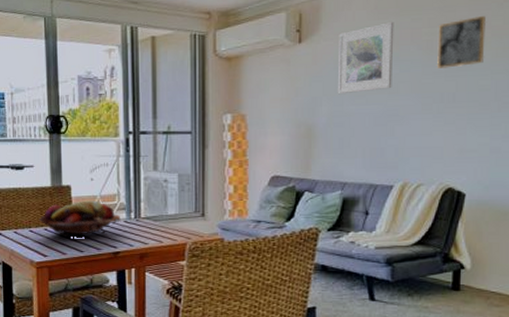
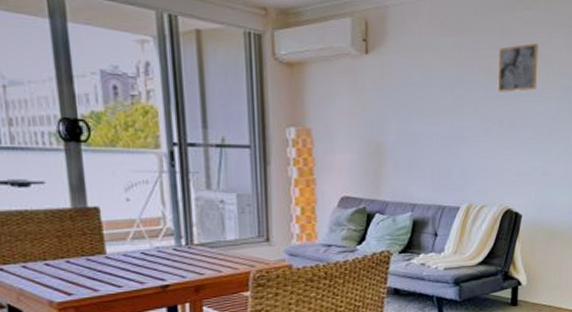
fruit basket: present [38,200,121,237] -> none [56,225,169,270]
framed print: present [337,21,394,95] -> none [405,39,458,113]

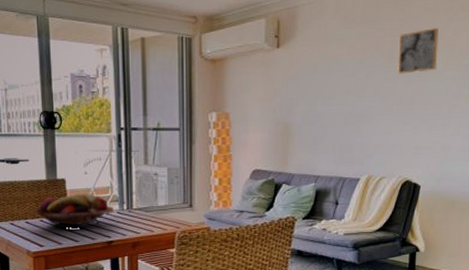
fruit basket: none [56,225,169,270] -> present [34,193,114,227]

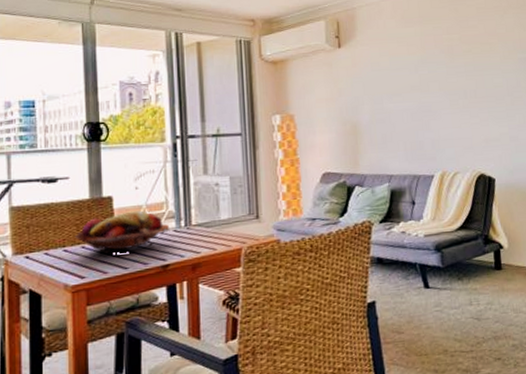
wall art: present [396,28,439,74] -> none [456,25,495,69]

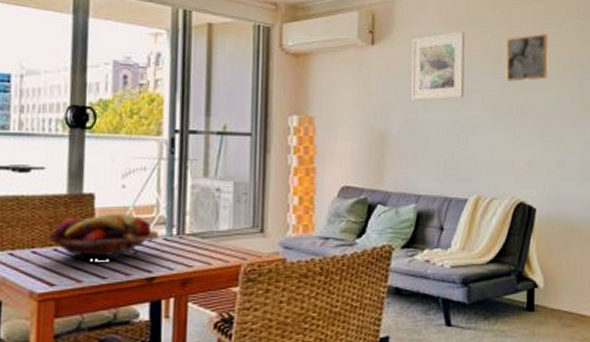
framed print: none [373,29,423,94] -> present [411,31,465,101]
wall art: none [456,25,495,69] -> present [505,34,548,82]

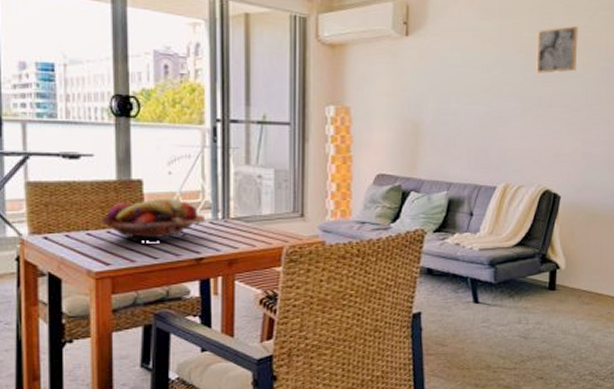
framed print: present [411,31,465,101] -> none [444,22,498,92]

